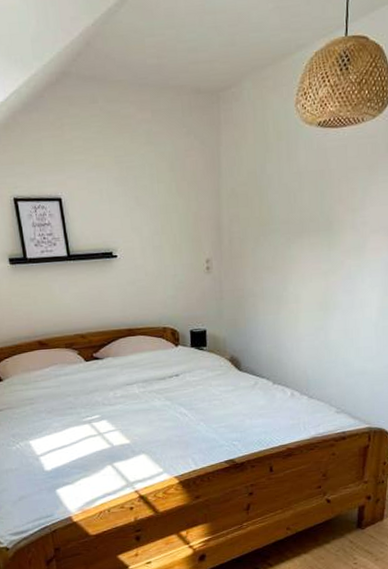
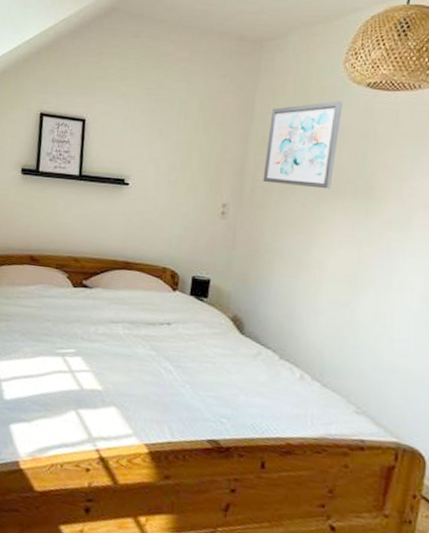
wall art: none [237,144,299,233] -> present [262,101,343,189]

